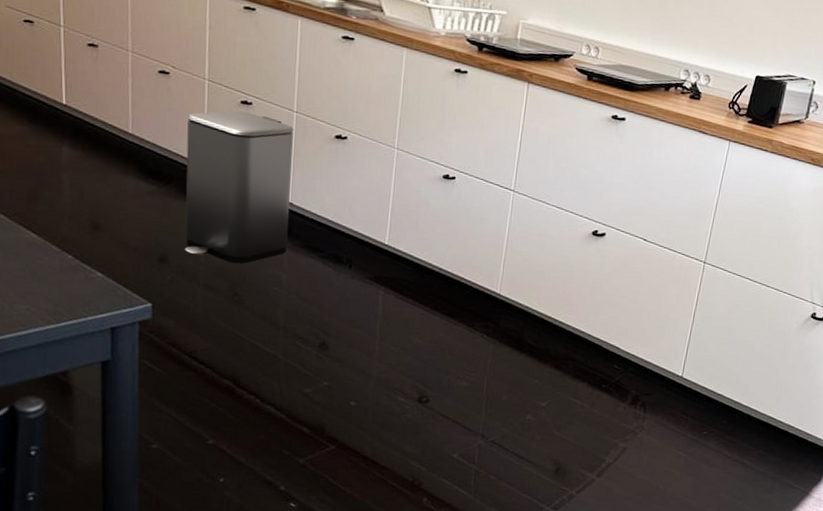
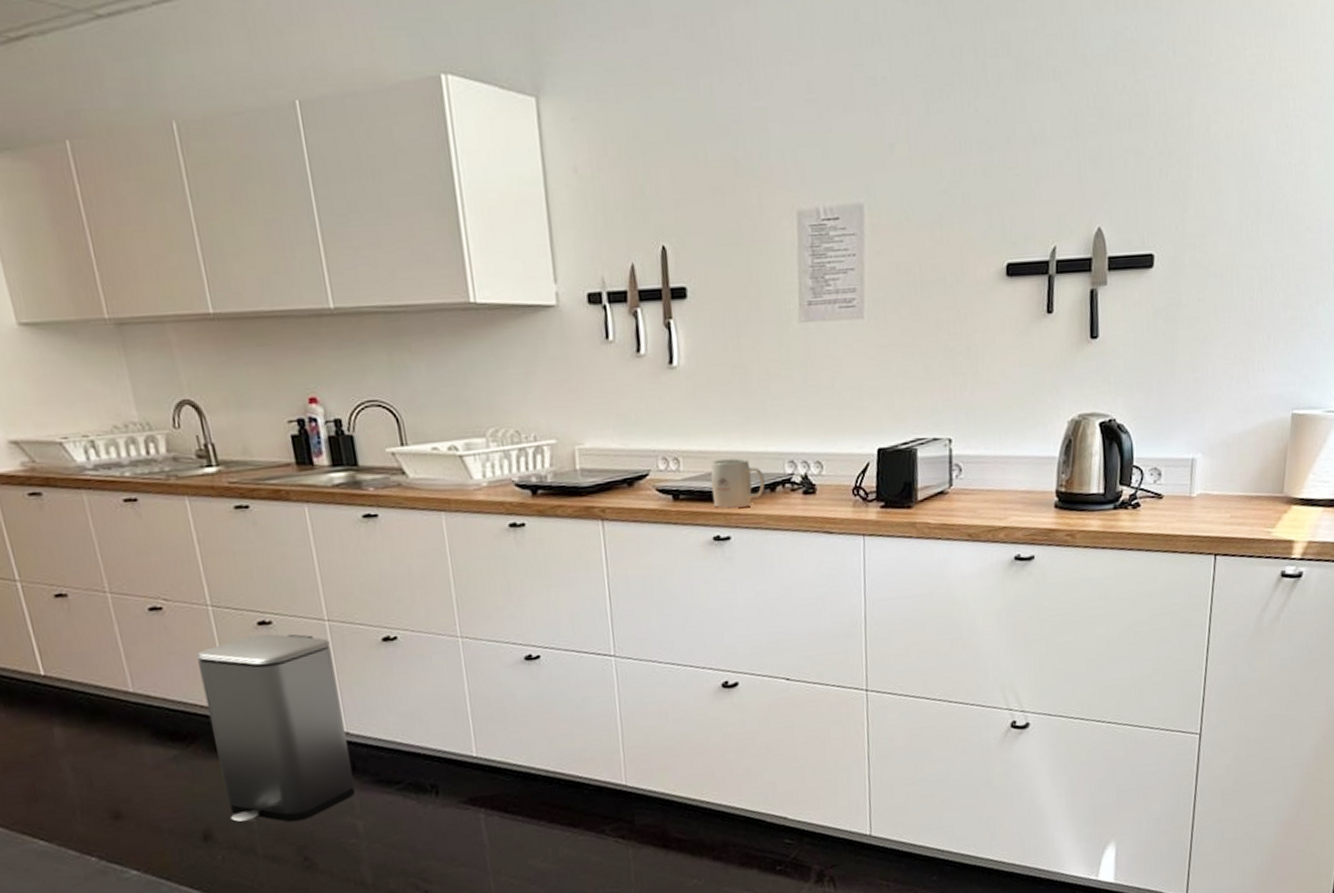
mug: none [618,56,663,99] -> present [710,458,765,509]

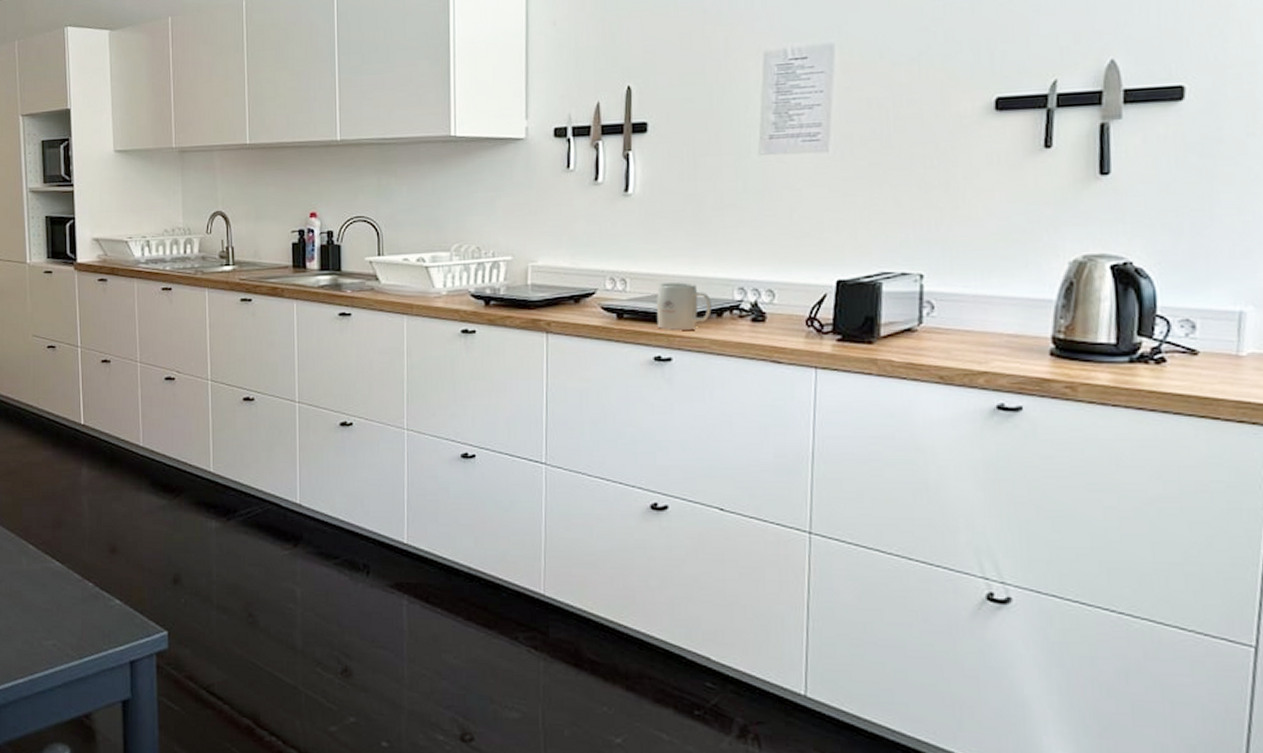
pedal bin: present [196,633,356,823] -> none [193,409,300,580]

